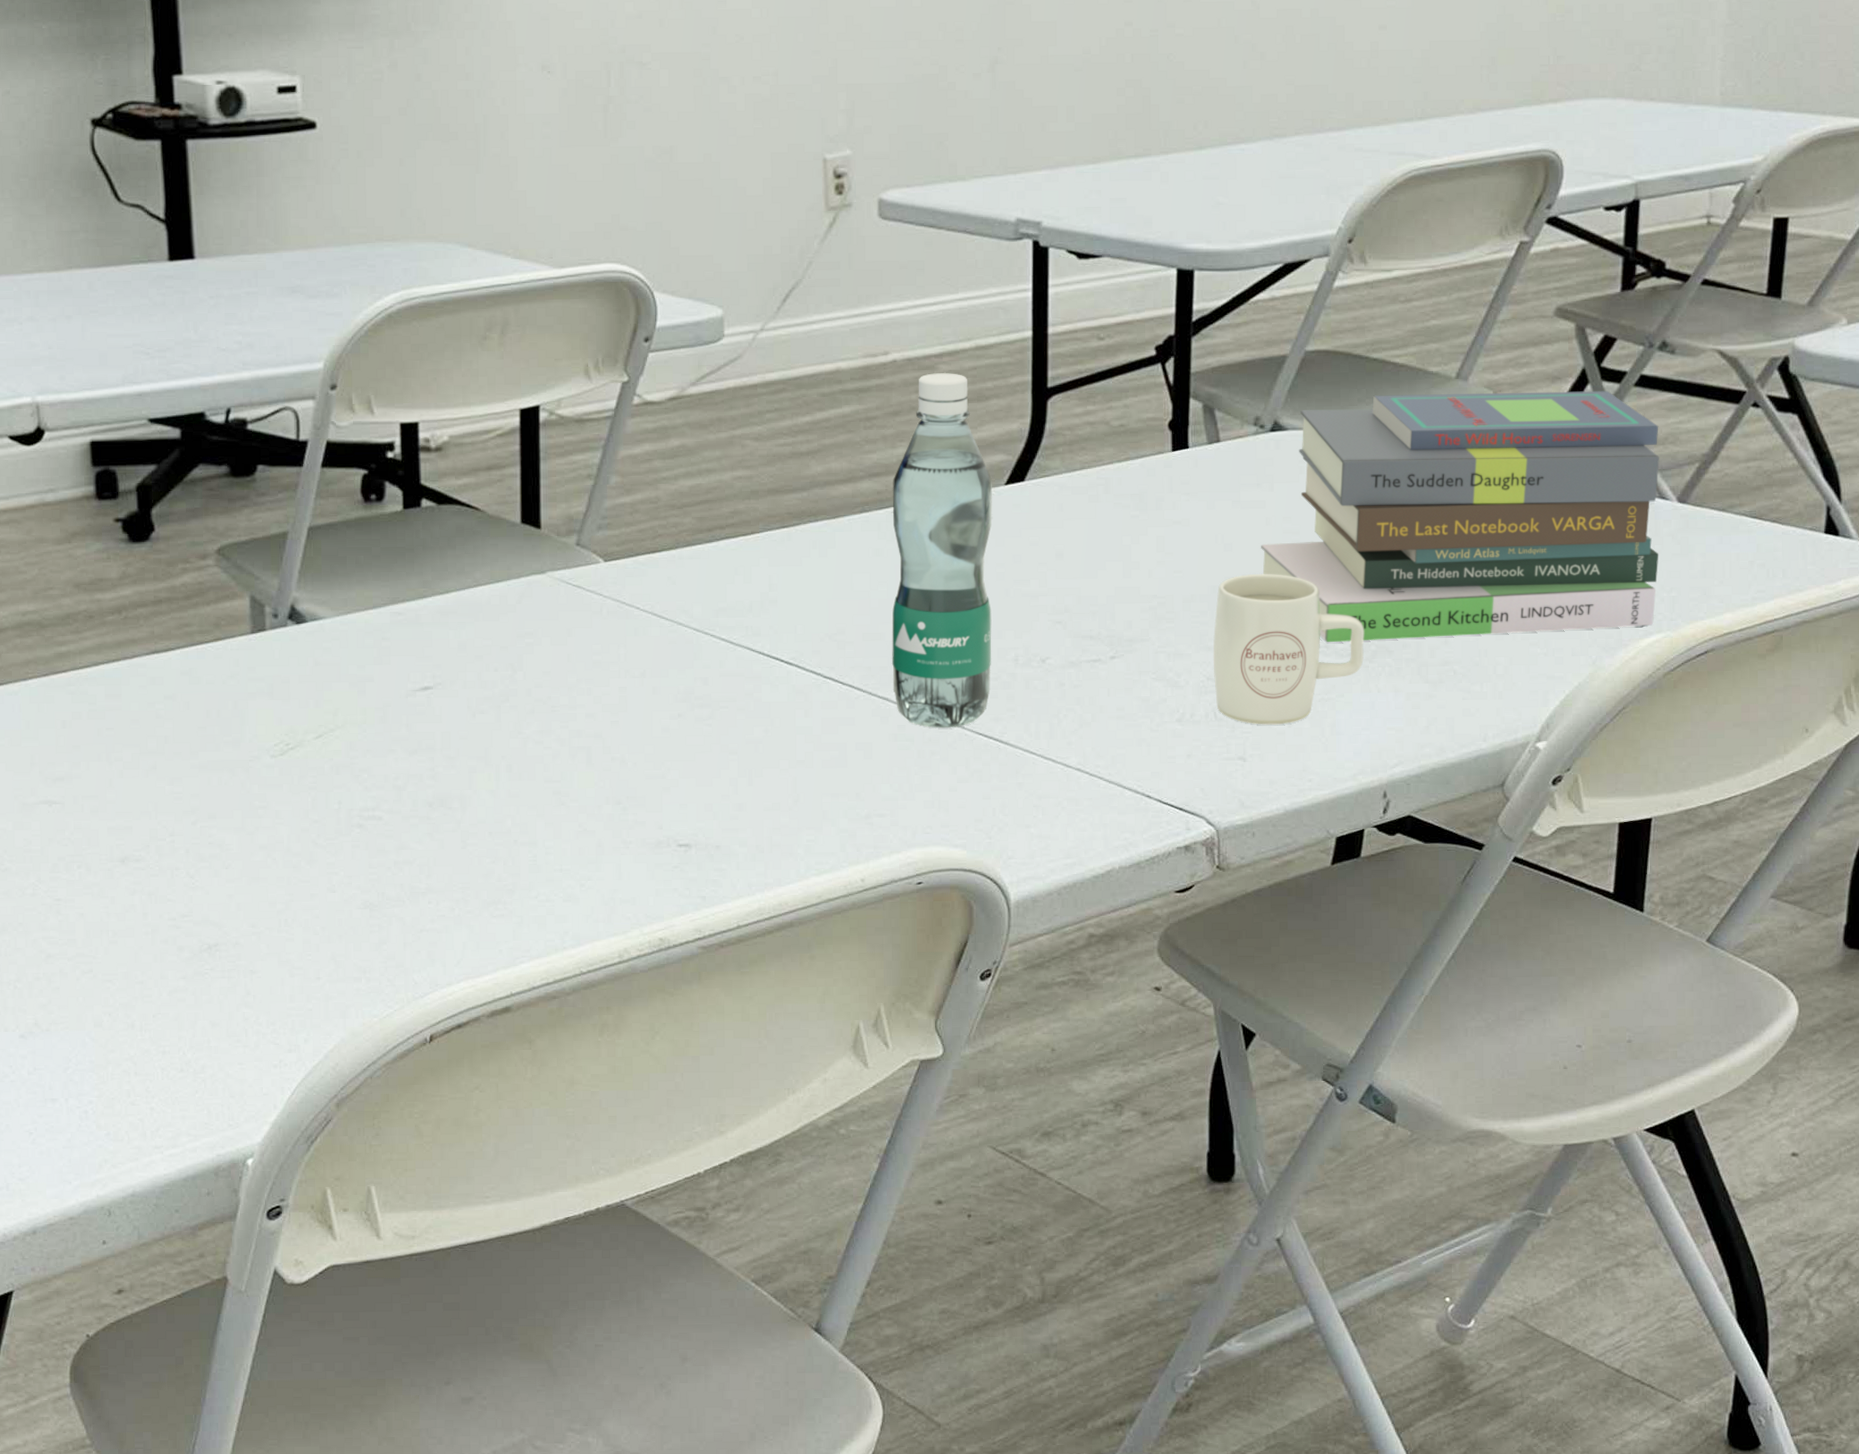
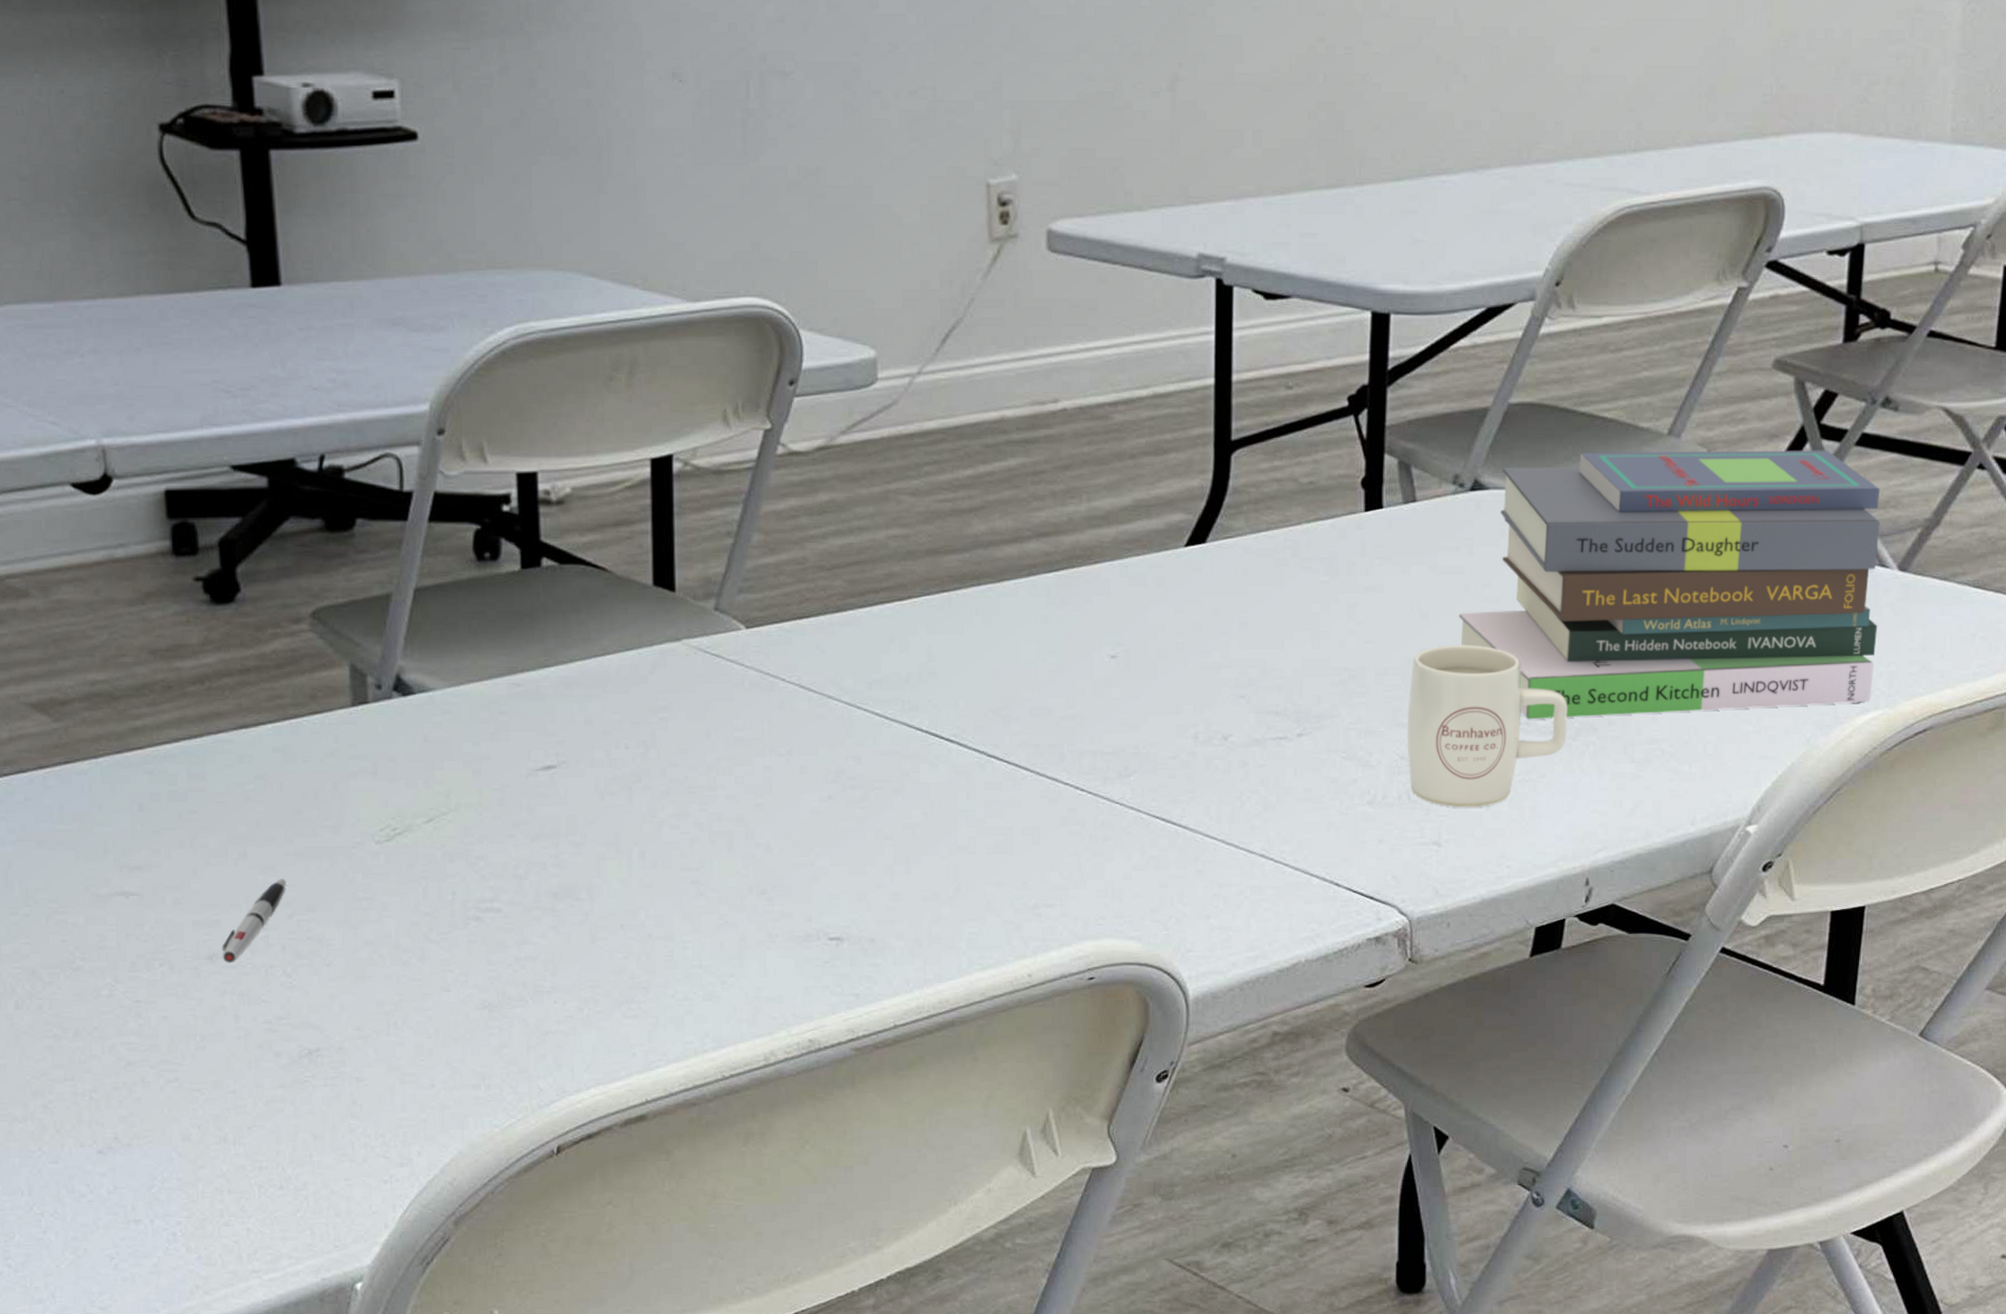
pen: none [133,789,191,866] -> present [222,878,286,964]
bottle: present [891,373,992,728] -> none [1061,423,1171,811]

